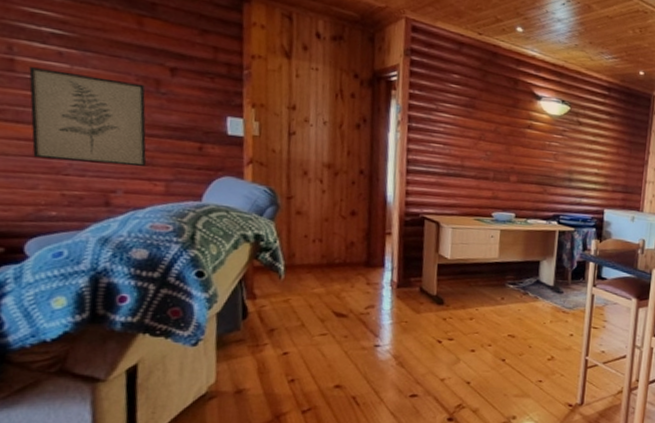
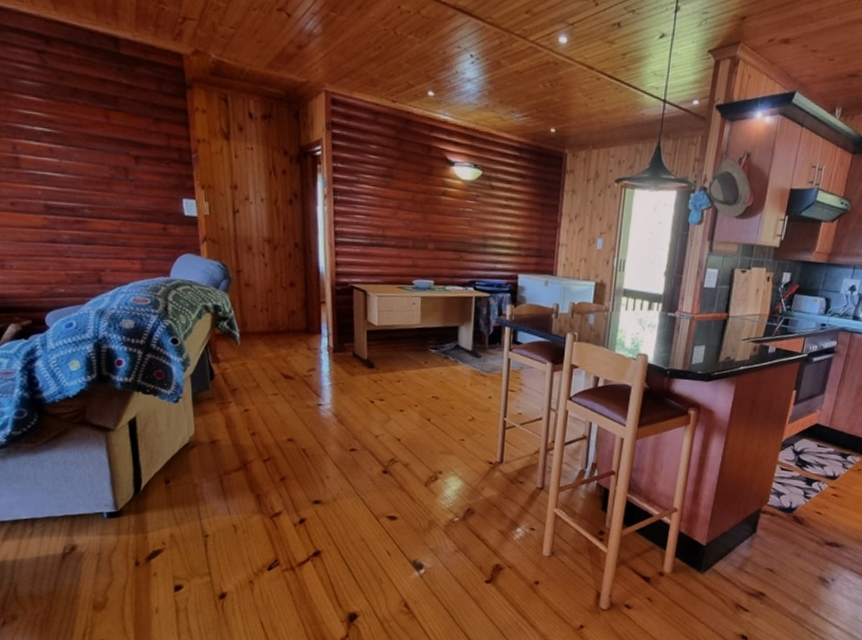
wall art: present [29,67,147,166] -> none [30,163,125,247]

